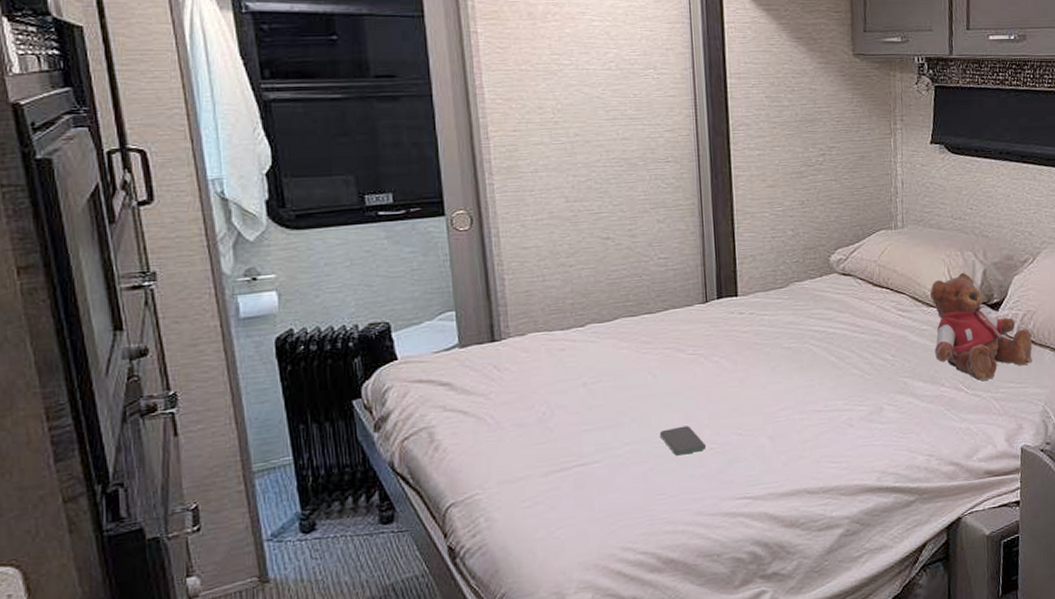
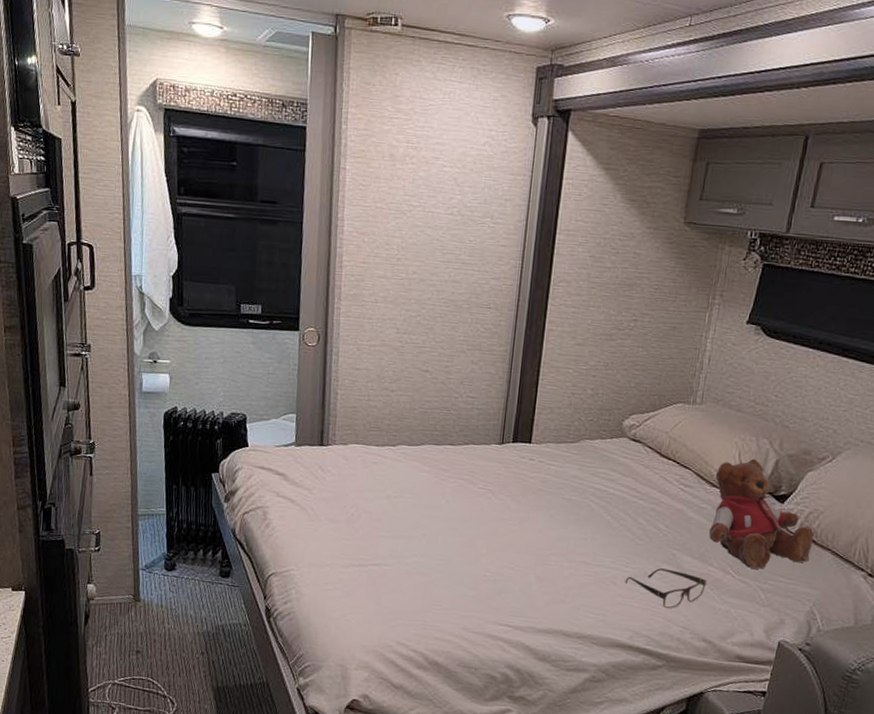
smartphone: present [659,425,707,456] -> none [443,550,482,576]
eyeglasses: none [861,398,943,440] -> present [625,568,707,609]

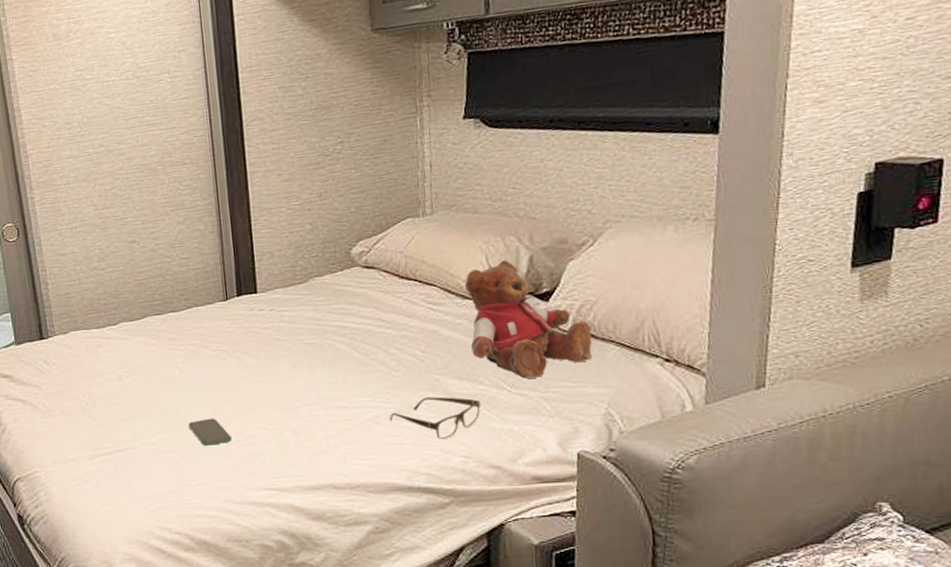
smartphone: none [443,550,482,576] -> present [188,418,233,446]

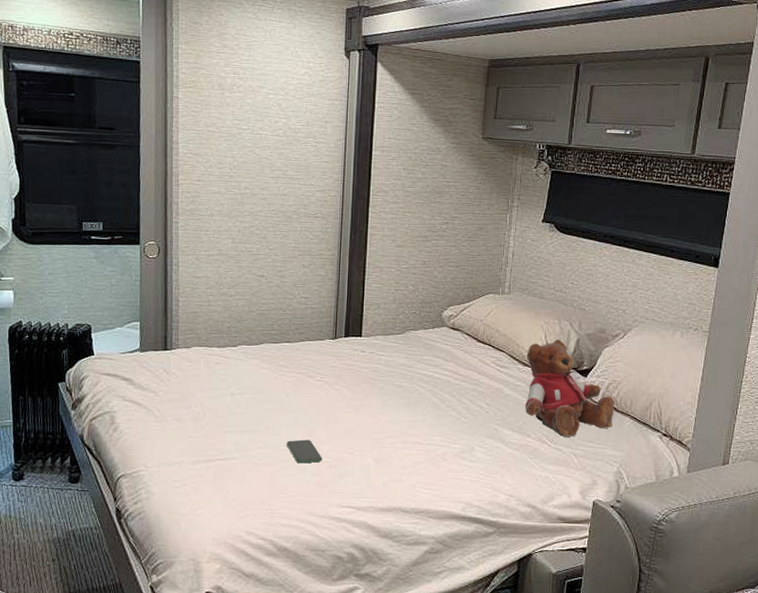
eyeglasses: present [389,396,482,440] -> none [454,443,527,480]

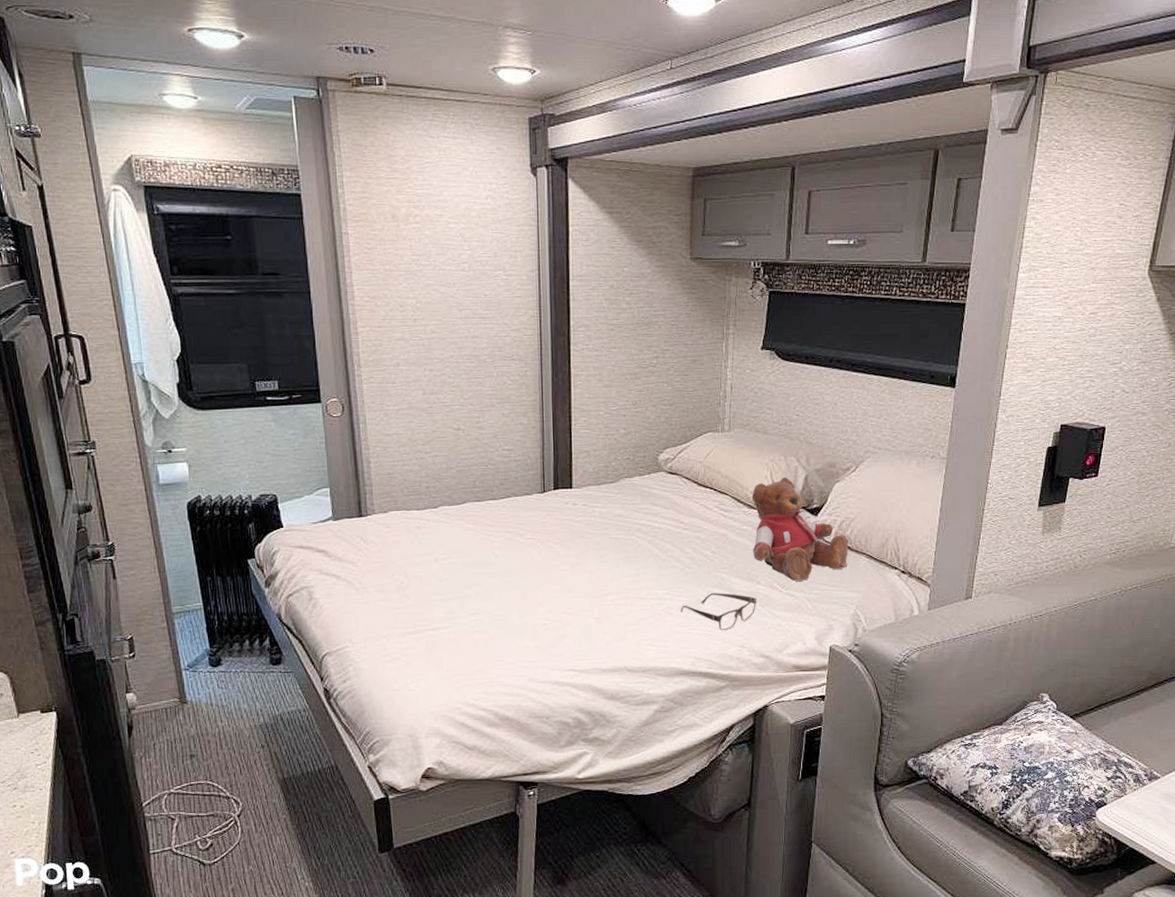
smartphone: present [286,439,323,464] -> none [499,602,540,628]
eyeglasses: none [454,443,527,480] -> present [680,593,757,631]

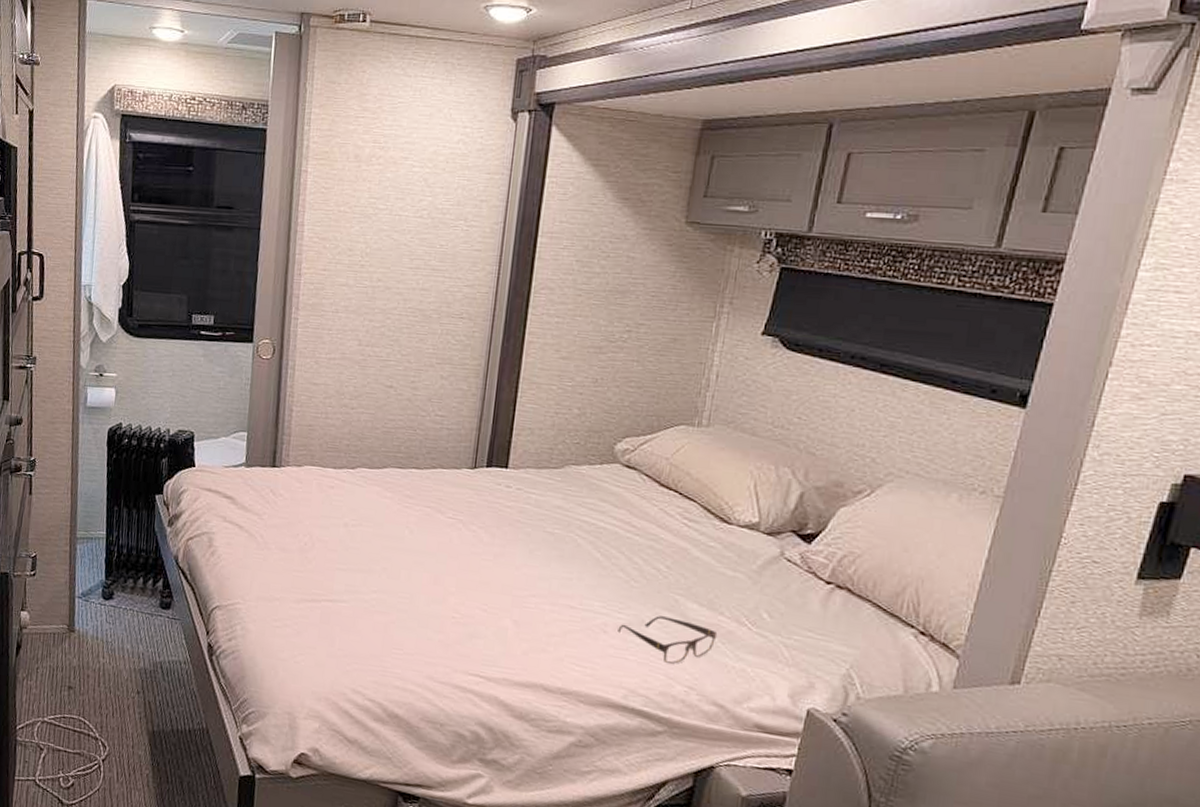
teddy bear: present [751,477,848,581] -> none [719,490,850,621]

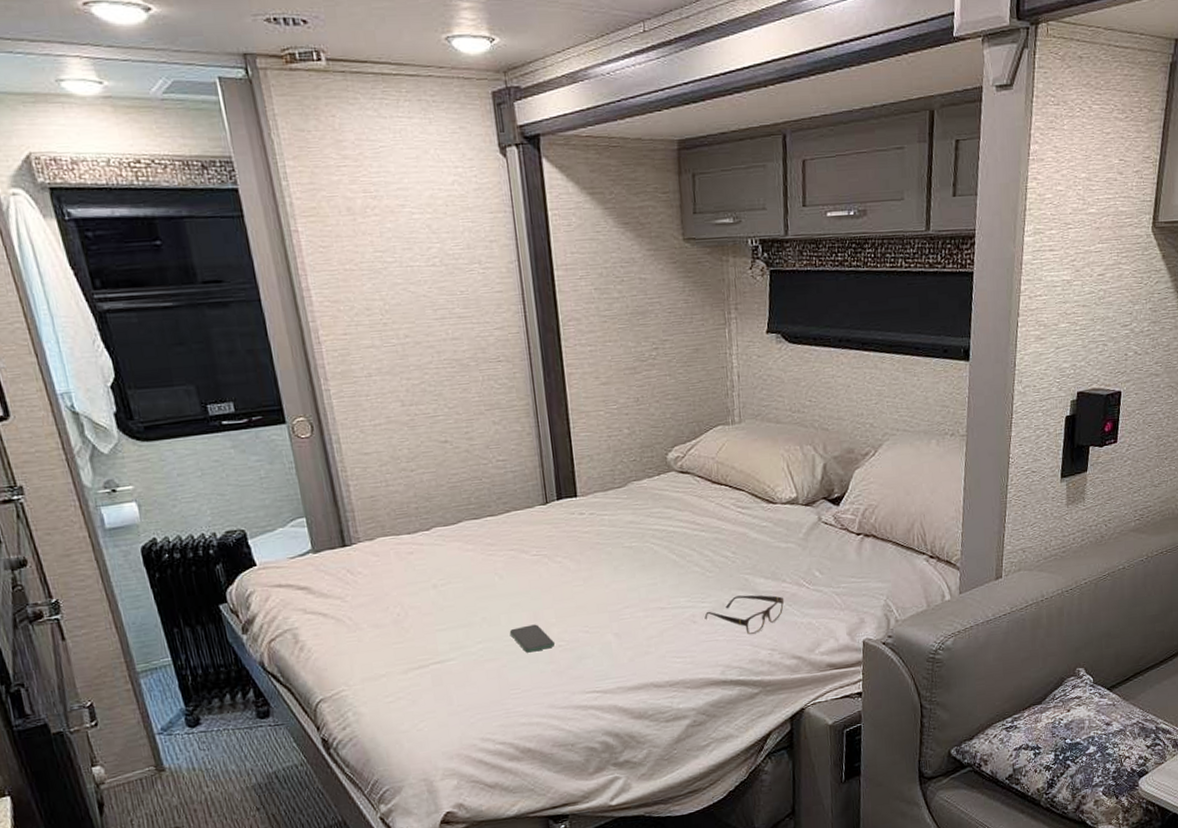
smartphone: none [406,586,450,617] -> present [509,624,556,653]

